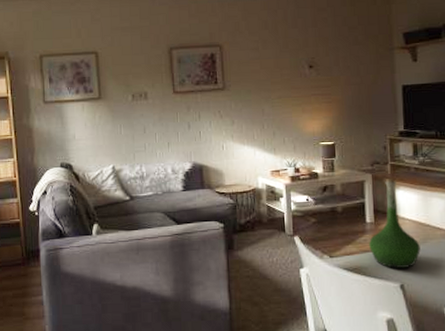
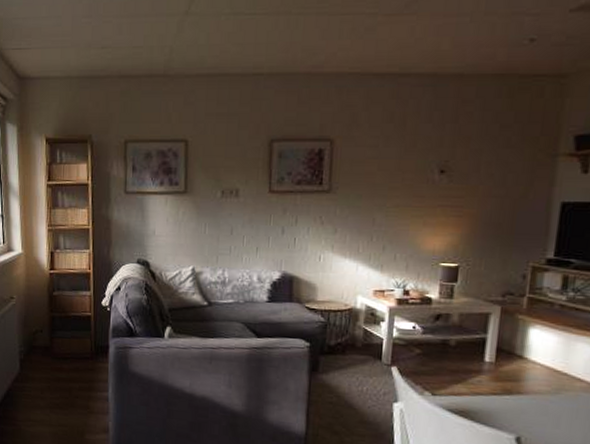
vase: present [369,179,420,268] -> none [483,314,551,420]

